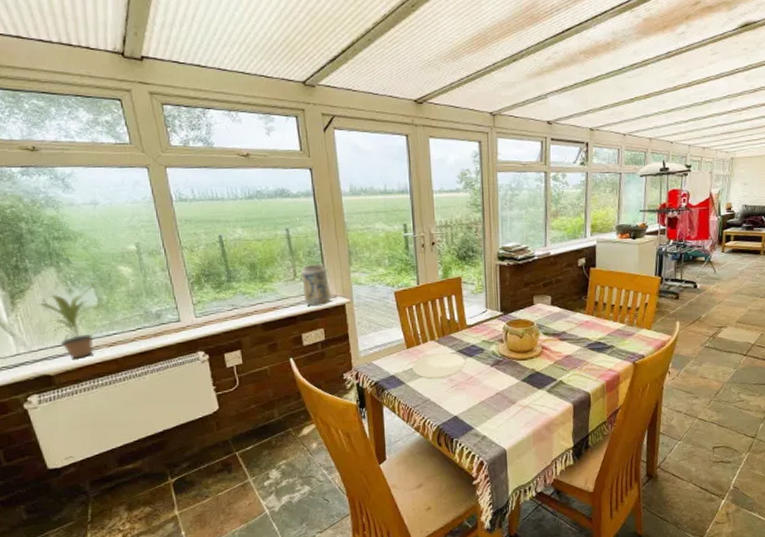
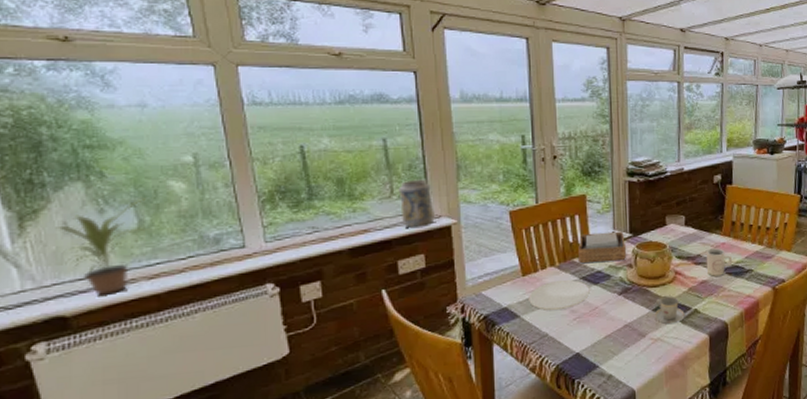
napkin holder: none [455,310,497,339] -> present [578,231,626,264]
teacup: none [523,368,551,394] -> present [654,296,685,325]
mug: none [570,326,596,351] -> present [706,248,733,276]

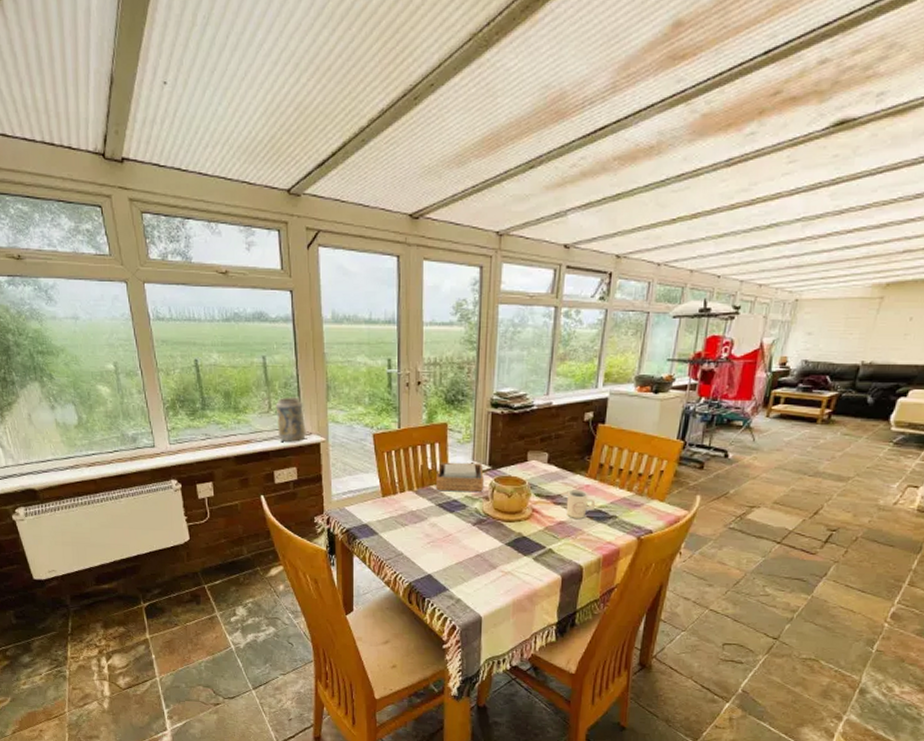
potted plant: present [57,197,154,297] -> none [25,398,89,477]
plate: present [529,280,590,311] -> none [387,505,445,533]
teacup: present [654,296,685,325] -> none [507,532,538,560]

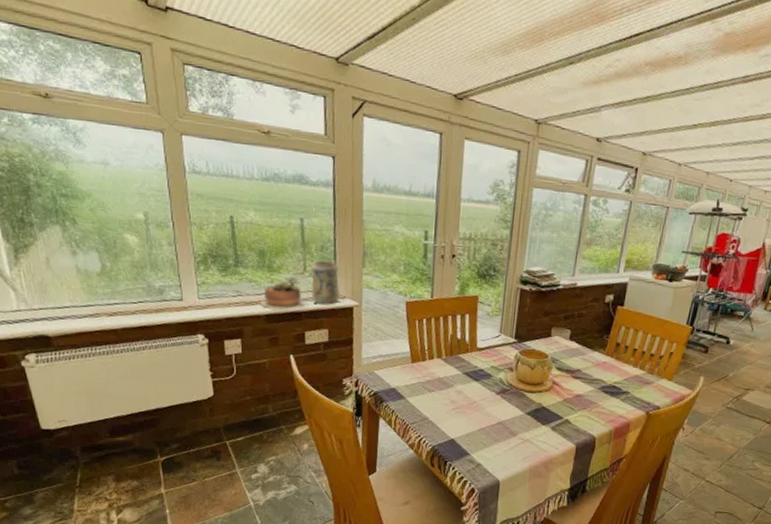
succulent plant: none [227,416,276,452] -> present [259,277,309,312]
napkin holder: present [436,461,484,492] -> none [464,332,510,363]
mug: present [566,489,596,519] -> none [583,365,611,393]

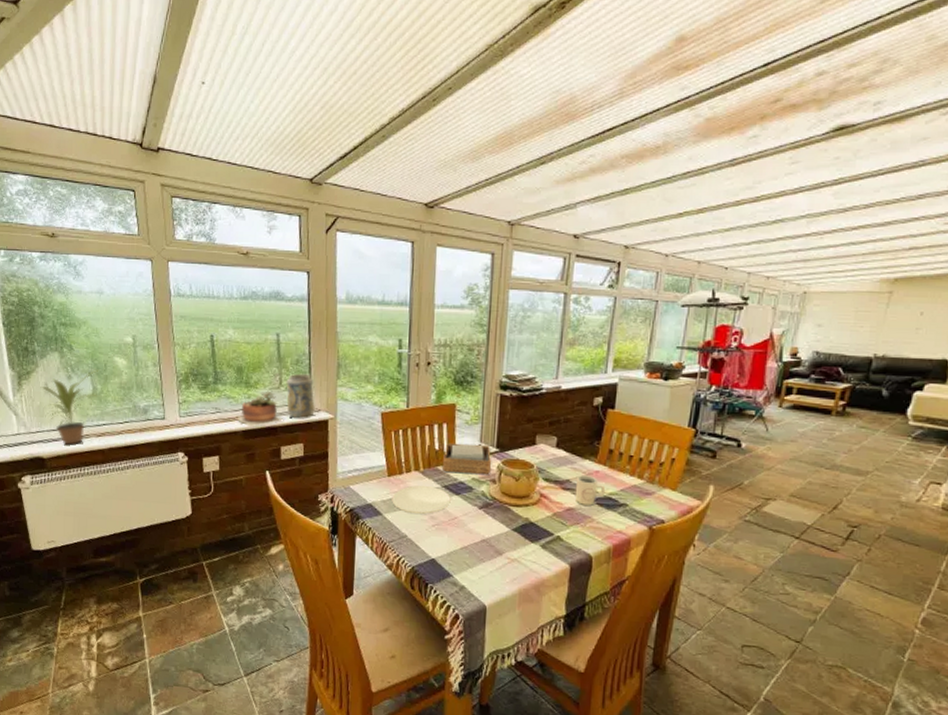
potted plant: none [42,246,113,325] -> present [41,369,103,446]
plate: none [414,372,471,399] -> present [392,485,451,515]
napkin holder: none [464,332,510,363] -> present [443,442,491,474]
mug: none [583,365,611,393] -> present [575,475,606,506]

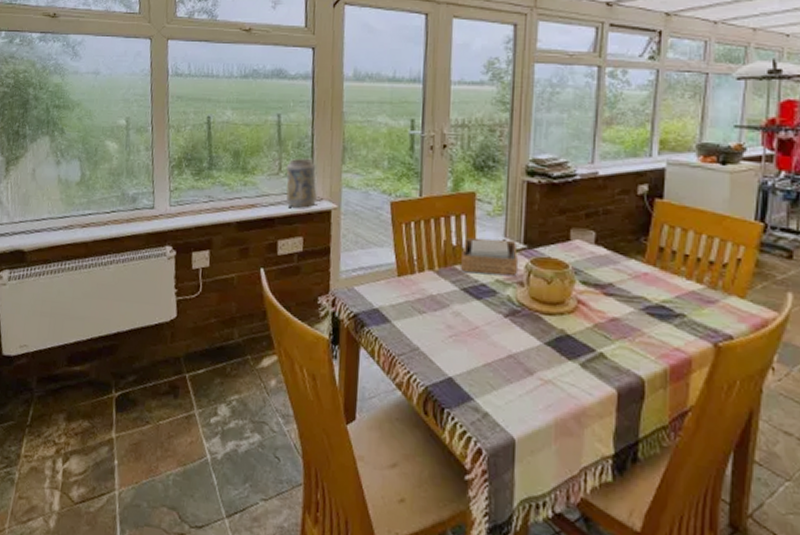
potted plant: present [41,369,103,446] -> none [29,154,91,238]
succulent plant: present [236,392,284,427] -> none [231,178,283,218]
plate: present [392,485,451,515] -> none [402,287,471,323]
mug: present [575,475,606,506] -> none [619,278,657,315]

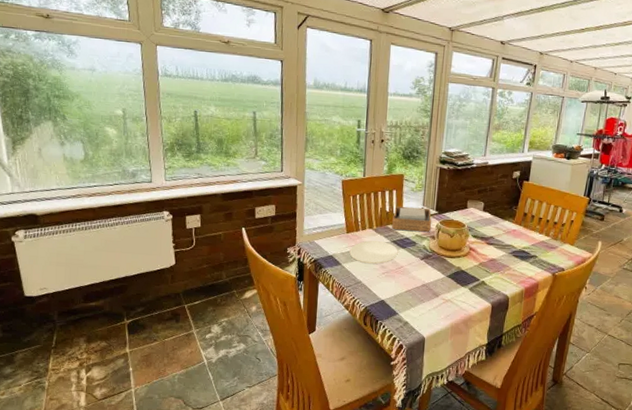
decorative vase: present [286,158,317,210] -> none [261,146,286,185]
plate: none [402,287,471,323] -> present [349,240,398,265]

